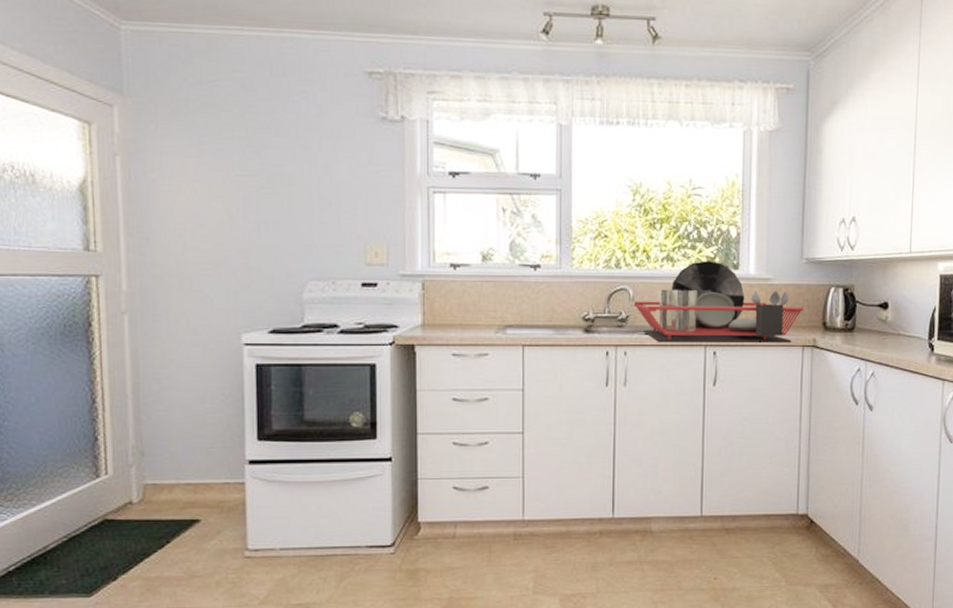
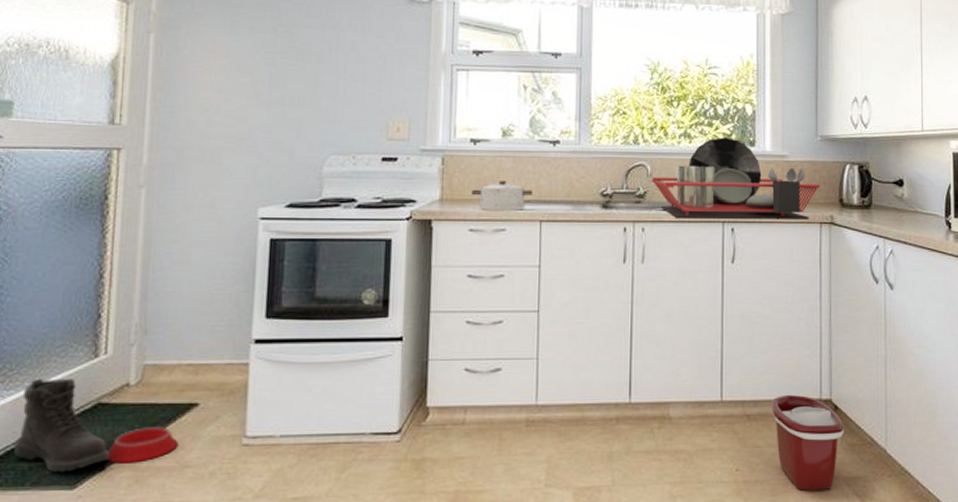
boot: none [30,497,121,583] -> present [14,378,110,473]
pet bowl: none [118,541,185,574] -> present [106,427,179,464]
cooking pot: none [453,304,514,337] -> present [472,180,533,212]
bucket: none [750,509,820,597] -> present [772,394,845,491]

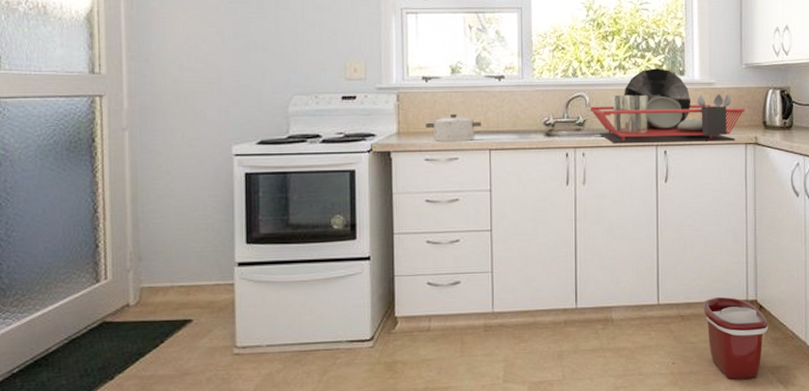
boot: present [14,378,110,473] -> none [33,302,118,383]
pet bowl: present [106,427,179,464] -> none [115,341,177,373]

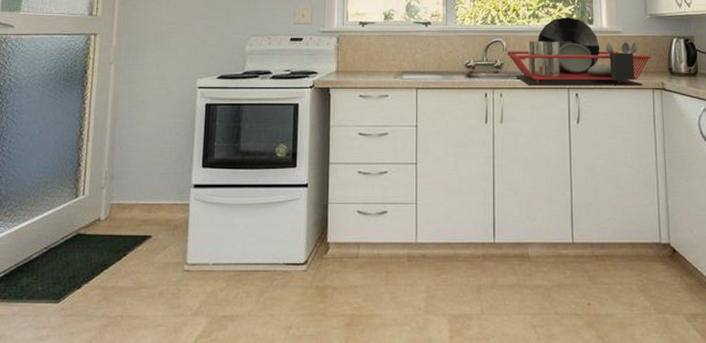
cooking pot: present [426,113,481,143] -> none [361,55,410,81]
bucket: present [704,296,769,379] -> none [617,238,684,325]

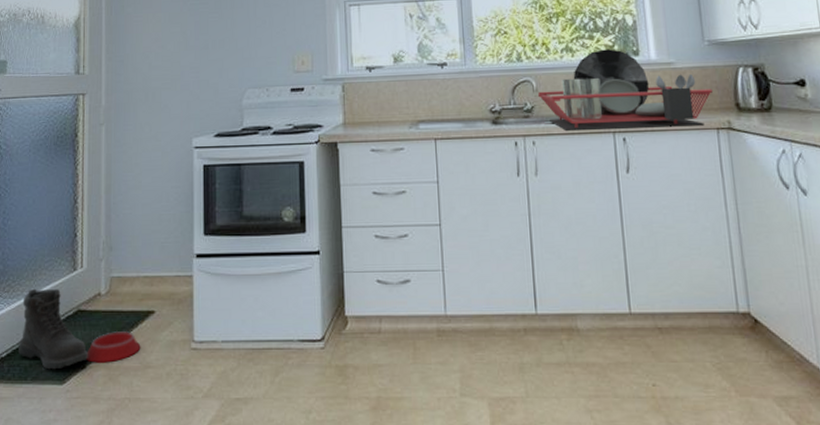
boot: none [16,213,86,289] -> present [19,288,89,370]
pet bowl: none [83,254,136,283] -> present [86,331,141,363]

